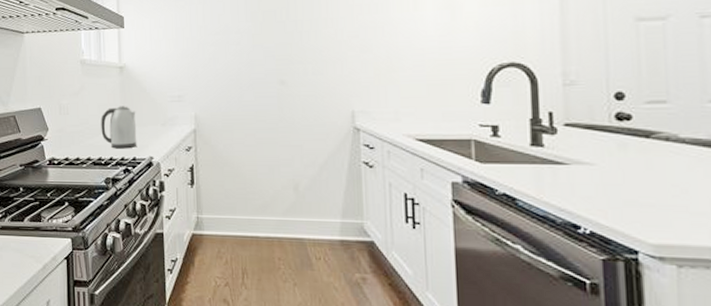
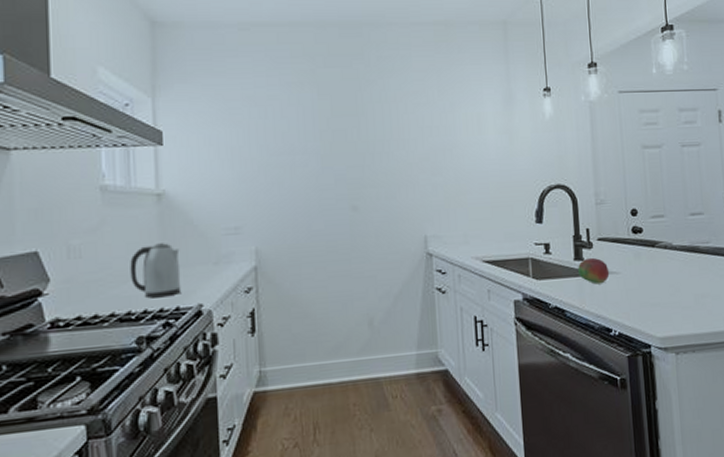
fruit: none [534,144,580,175] -> present [577,257,610,285]

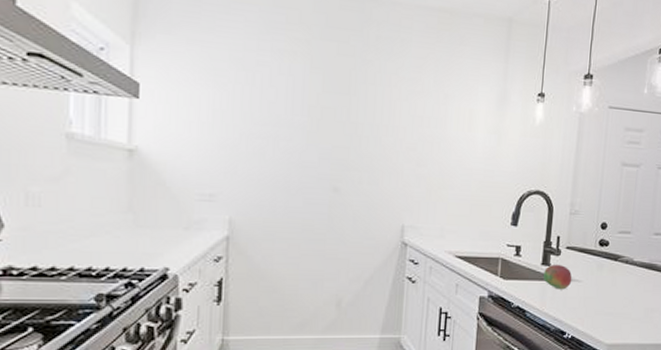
kettle: present [130,243,182,299] -> none [94,201,149,257]

